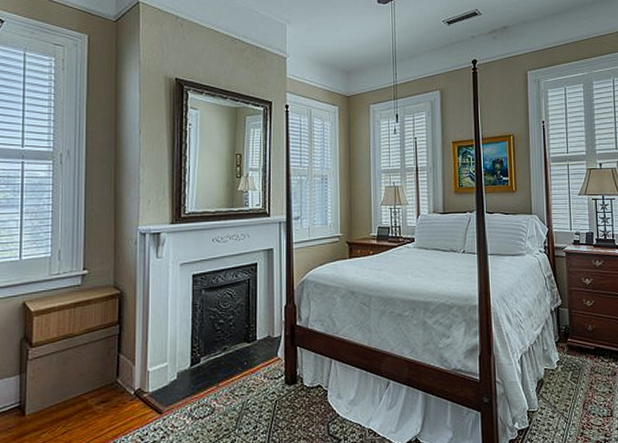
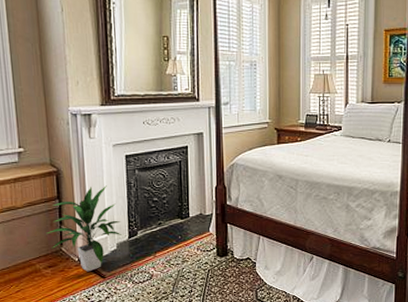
indoor plant: none [102,308,183,407] -> present [46,185,122,272]

